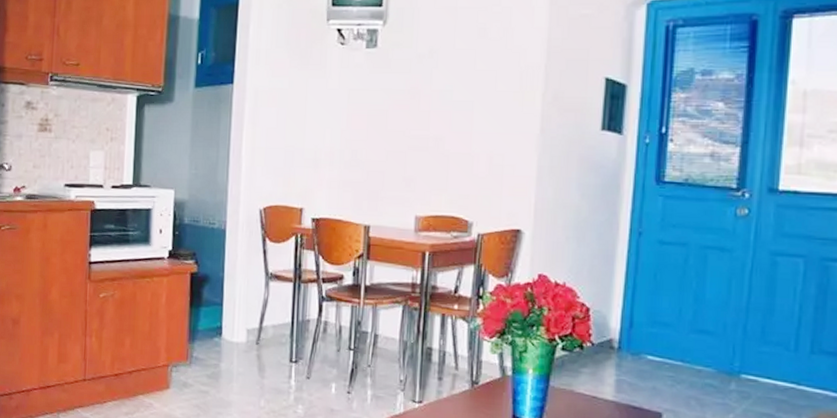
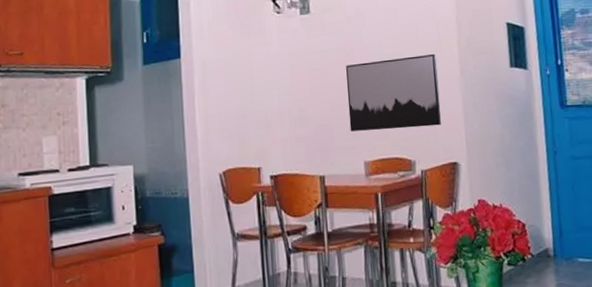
wall art: none [404,105,514,187] -> present [346,53,441,132]

